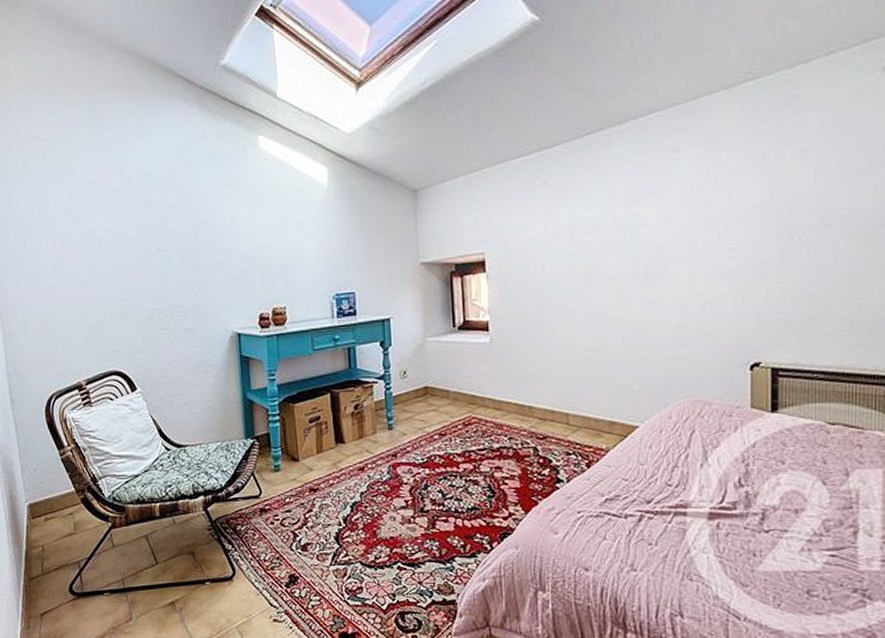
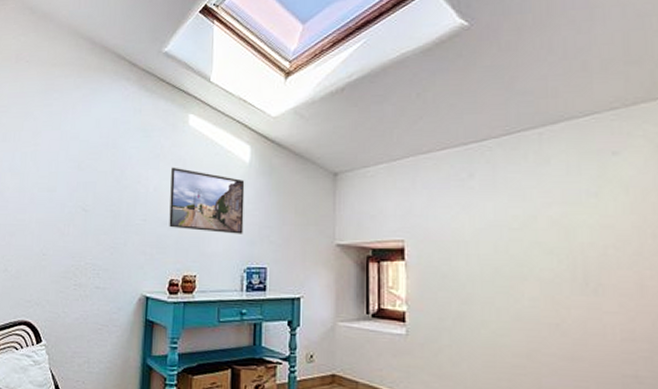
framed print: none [247,195,329,262] -> present [169,167,245,234]

